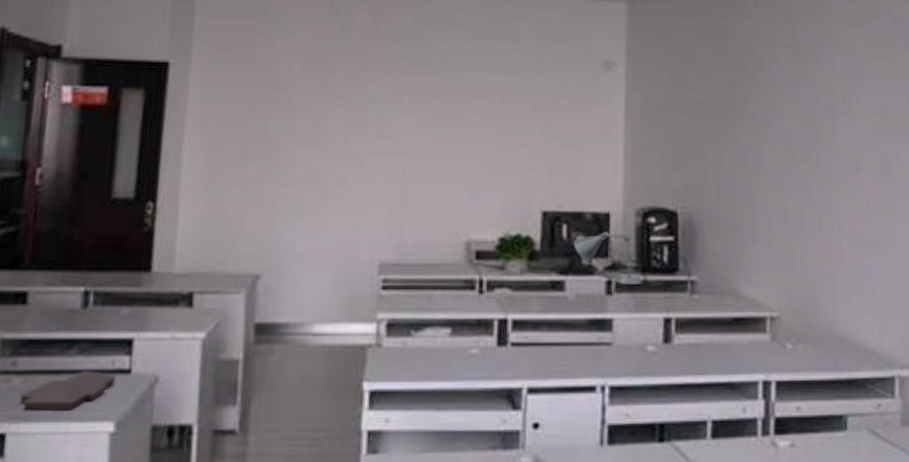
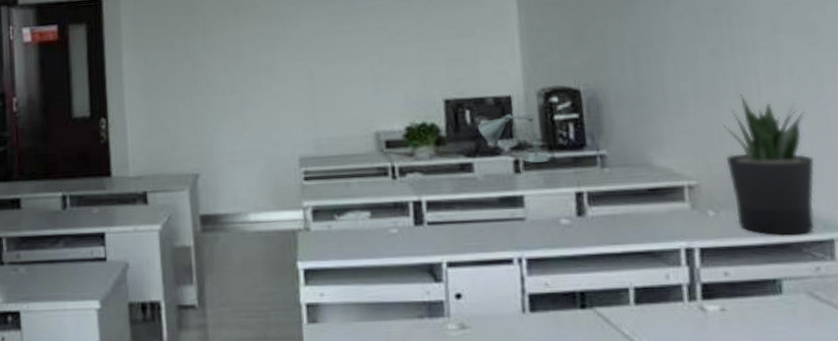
papers: present [18,369,118,412] -> none [25,259,97,294]
planter: none [806,229,883,372] -> present [723,95,815,236]

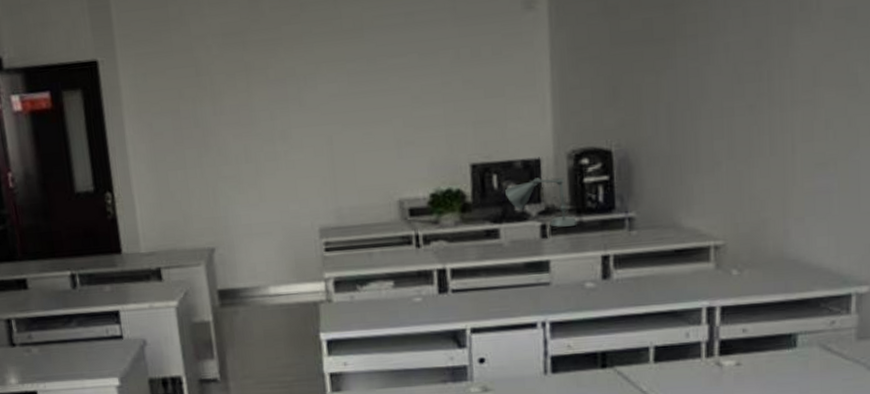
planter: present [723,95,815,236] -> none [754,152,841,293]

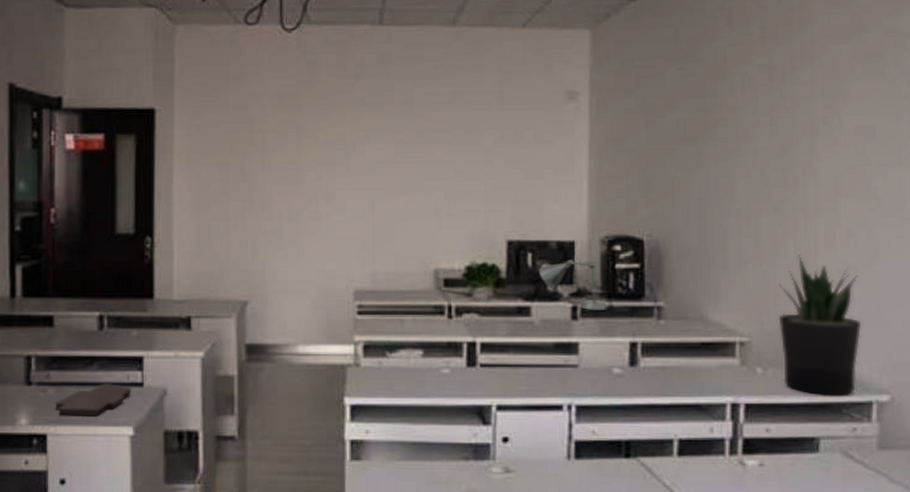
papers: none [39,338,113,373] -> present [54,382,133,418]
planter: none [754,152,841,293] -> present [778,255,862,396]

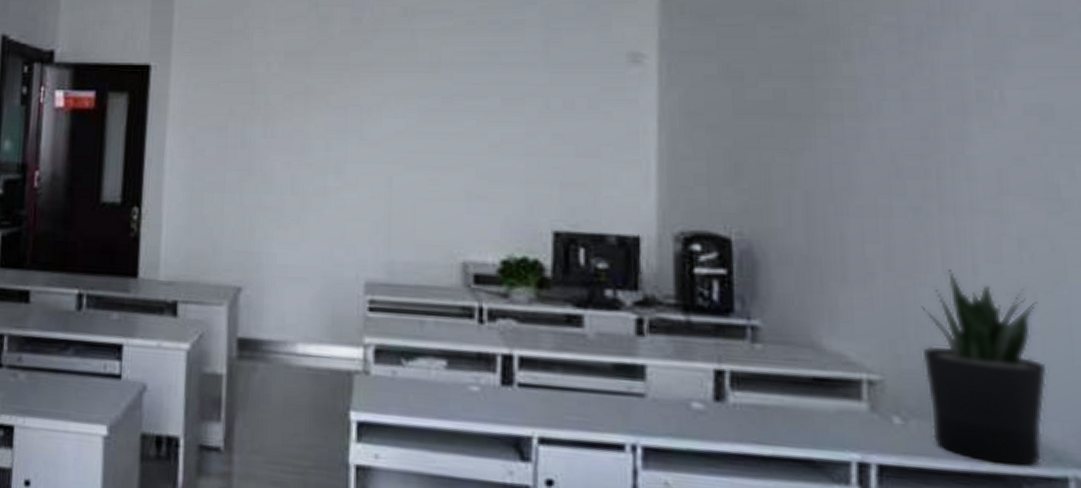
papers: present [54,382,133,418] -> none [24,371,110,410]
desk lamp: present [538,260,610,311] -> none [592,259,687,327]

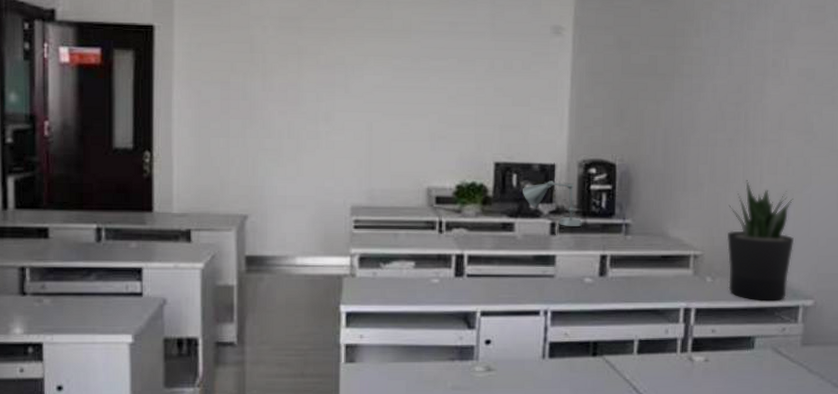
desk lamp: none [592,259,687,327] -> present [522,181,584,228]

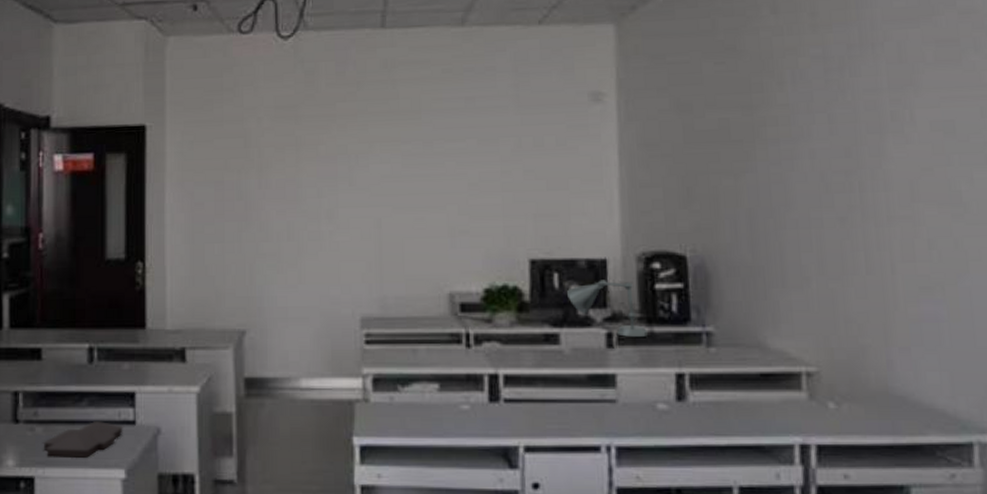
papers: none [50,292,132,326] -> present [42,420,125,459]
planter: present [726,180,795,302] -> none [849,271,954,436]

